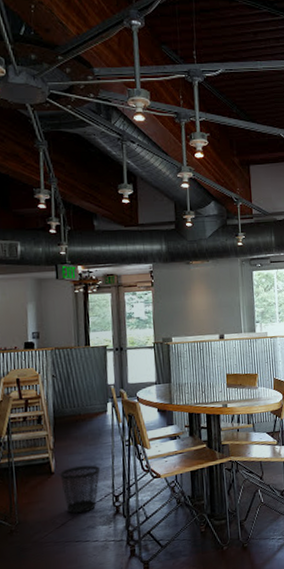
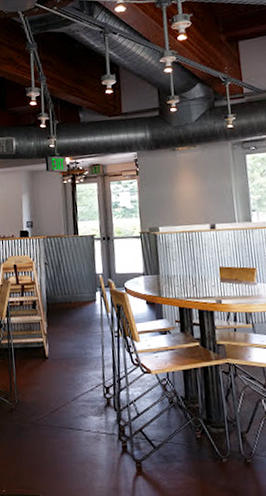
wastebasket: present [60,465,101,514] -> none [53,353,91,401]

